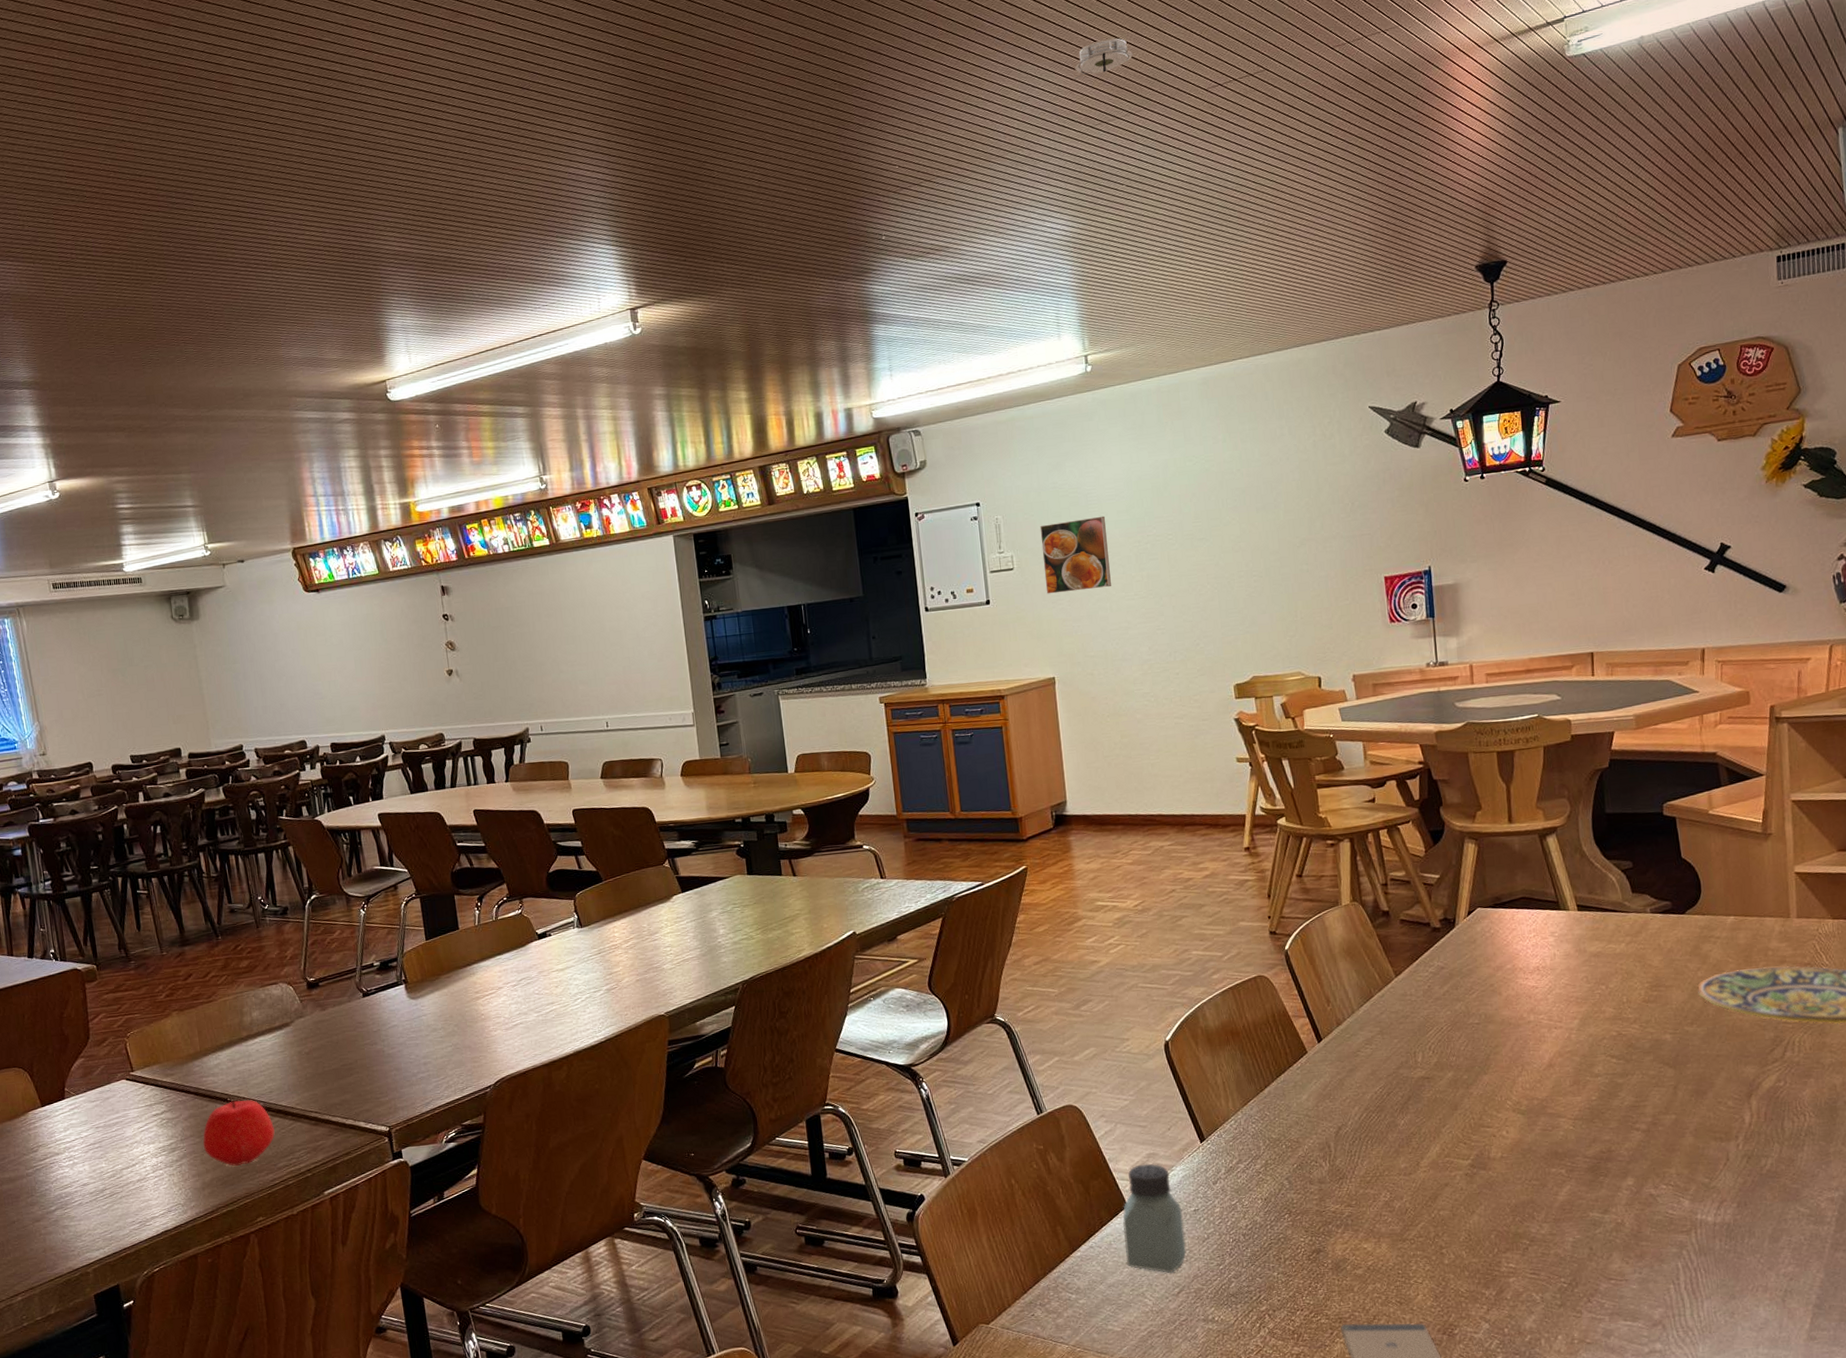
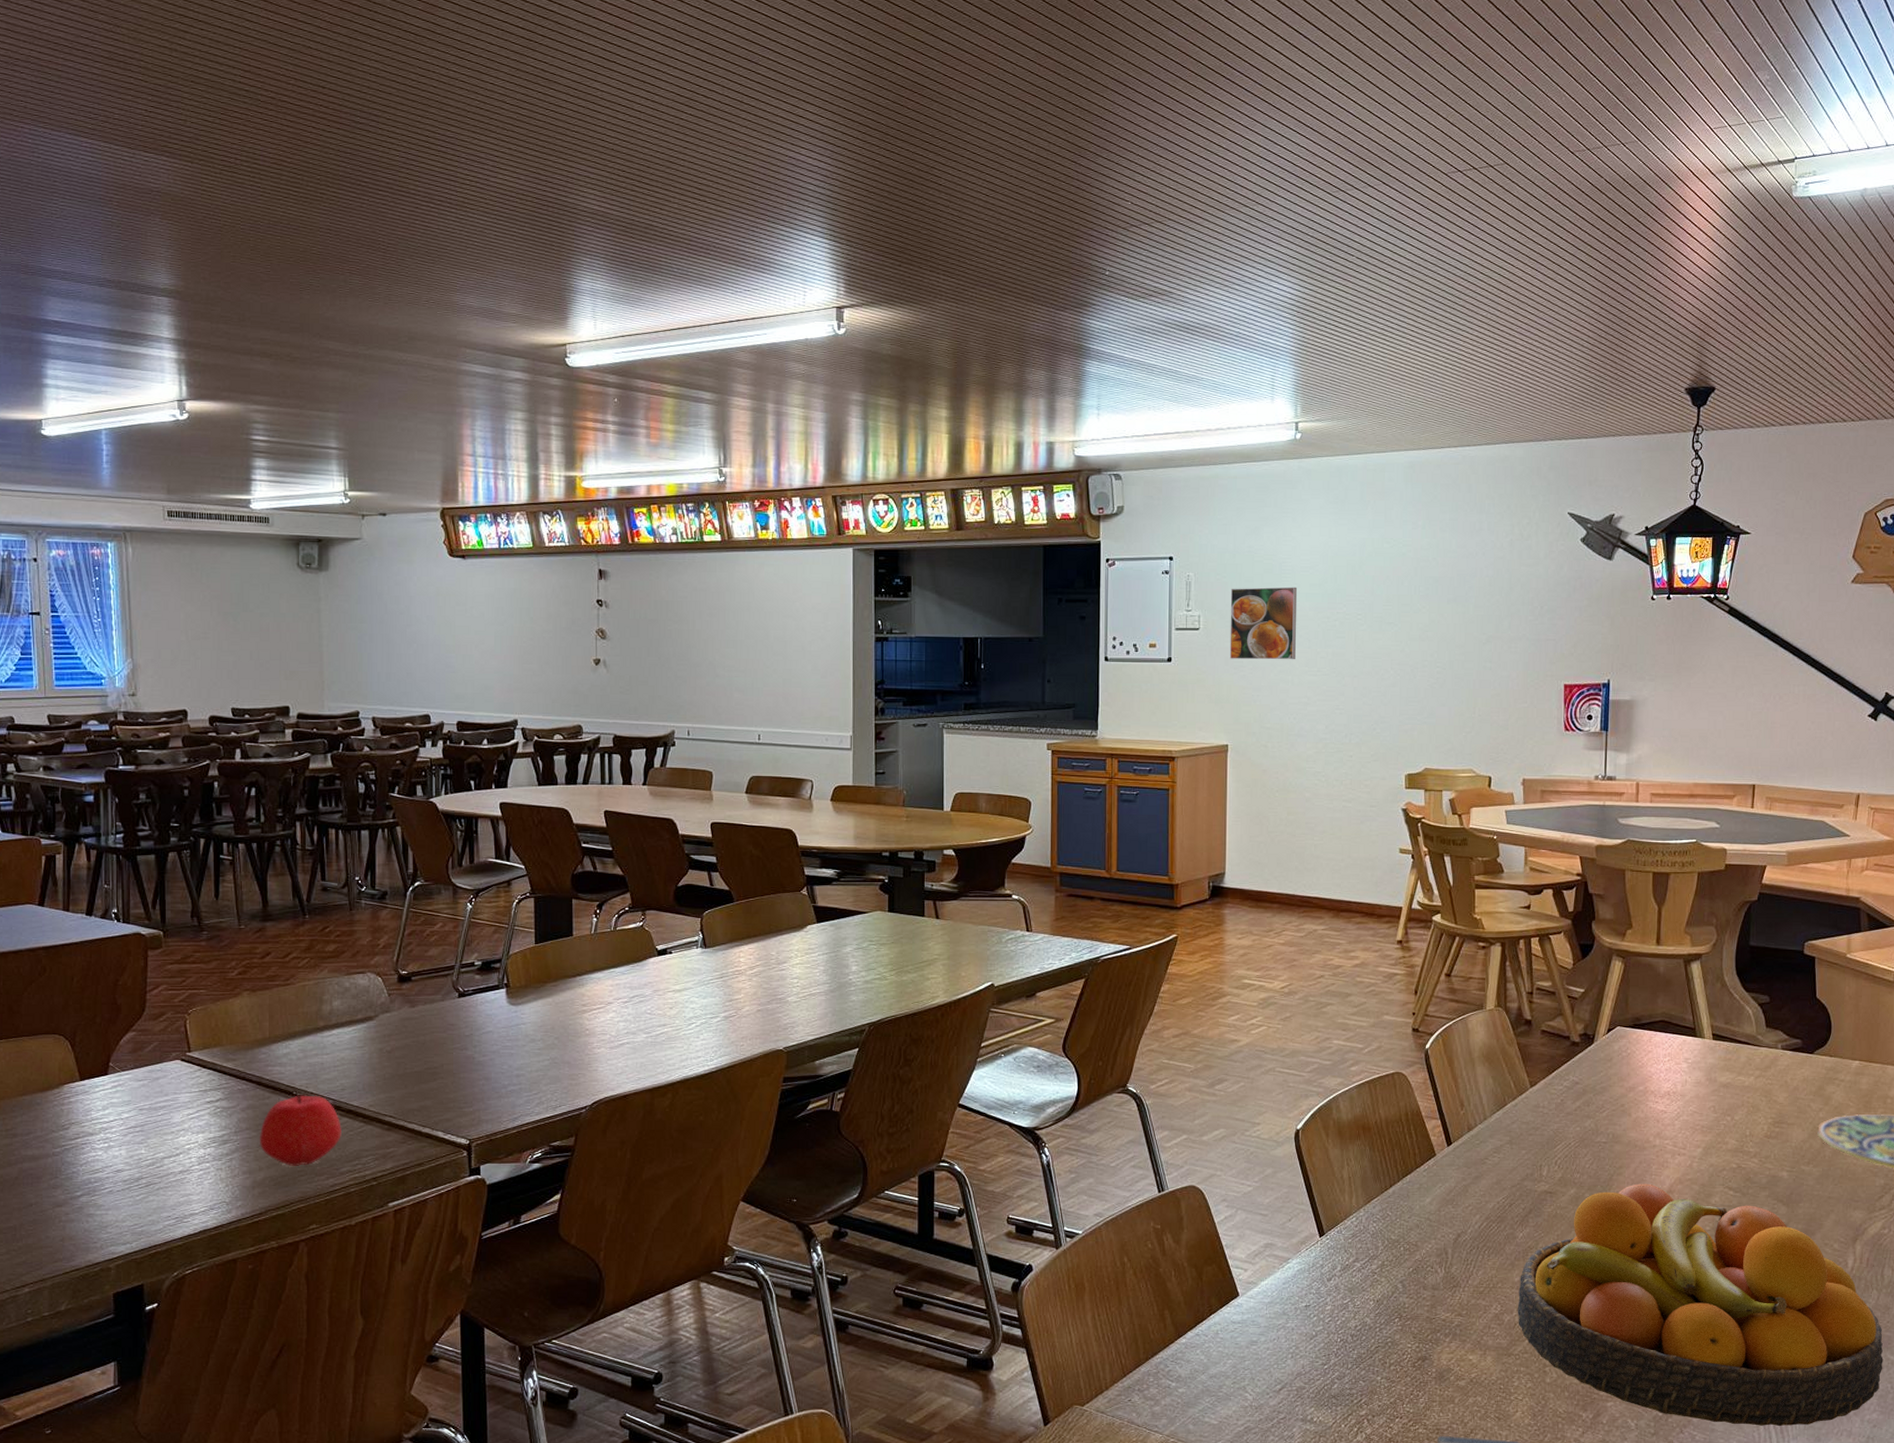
smoke detector: present [1074,38,1134,80] -> none [1317,107,1379,143]
saltshaker: present [1123,1163,1186,1273] -> none [1231,1254,1293,1368]
fruit bowl: none [1406,1059,1794,1289] -> present [1517,1183,1883,1426]

